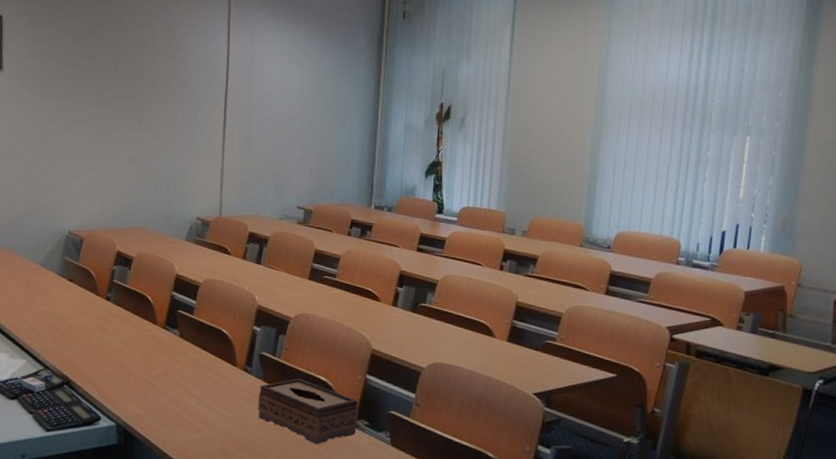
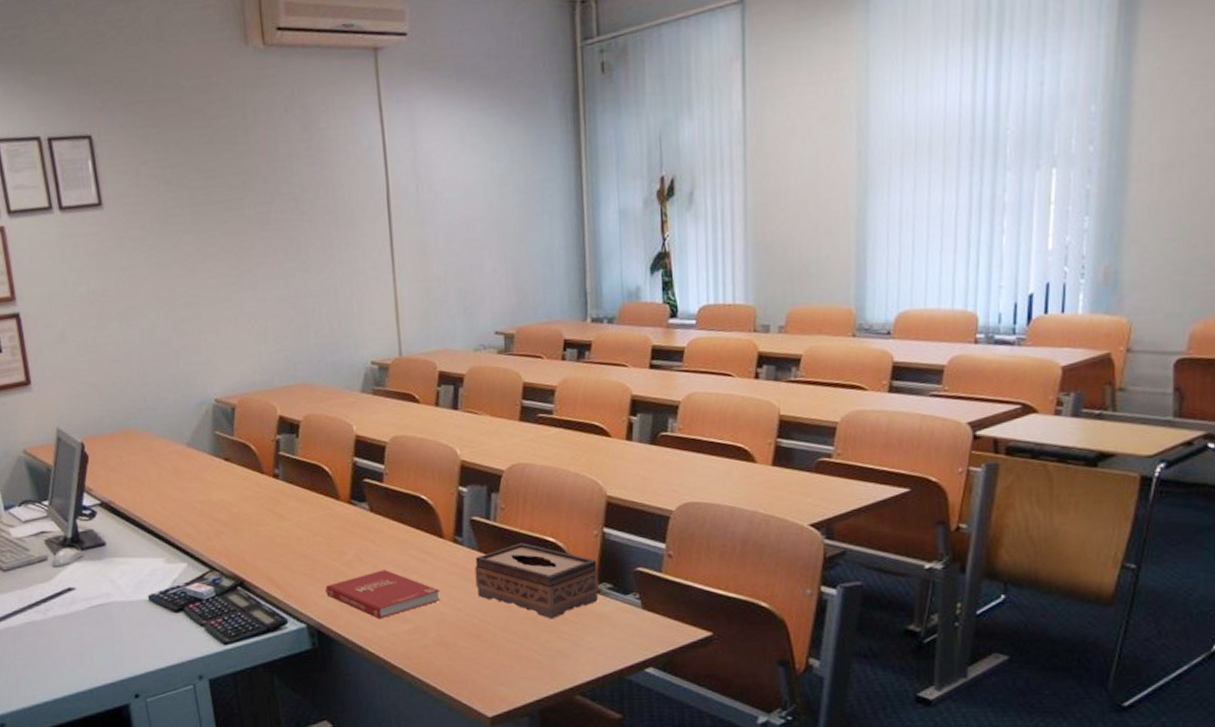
book: none [135,386,228,427] -> present [325,570,440,620]

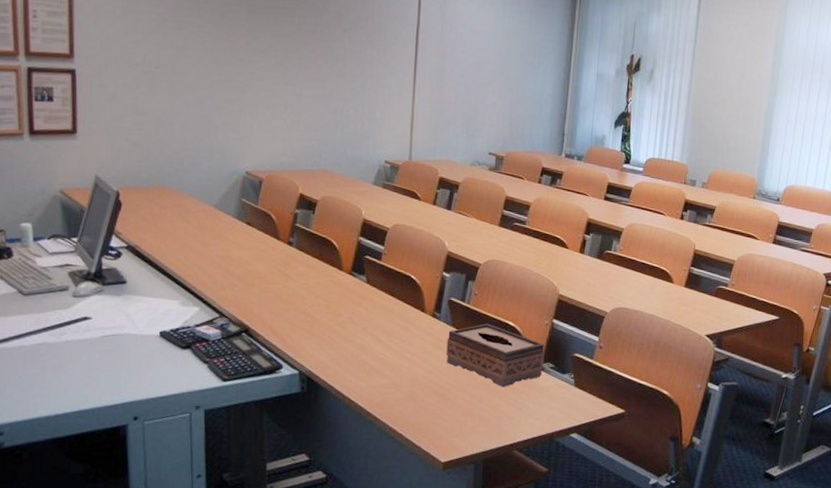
book: present [325,570,440,620] -> none [320,332,416,373]

